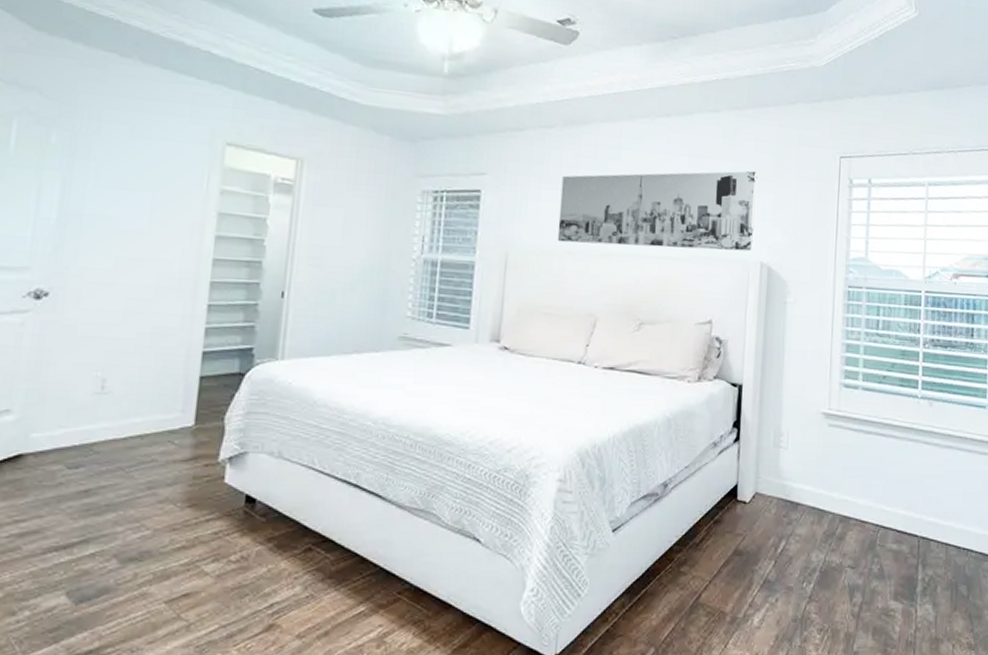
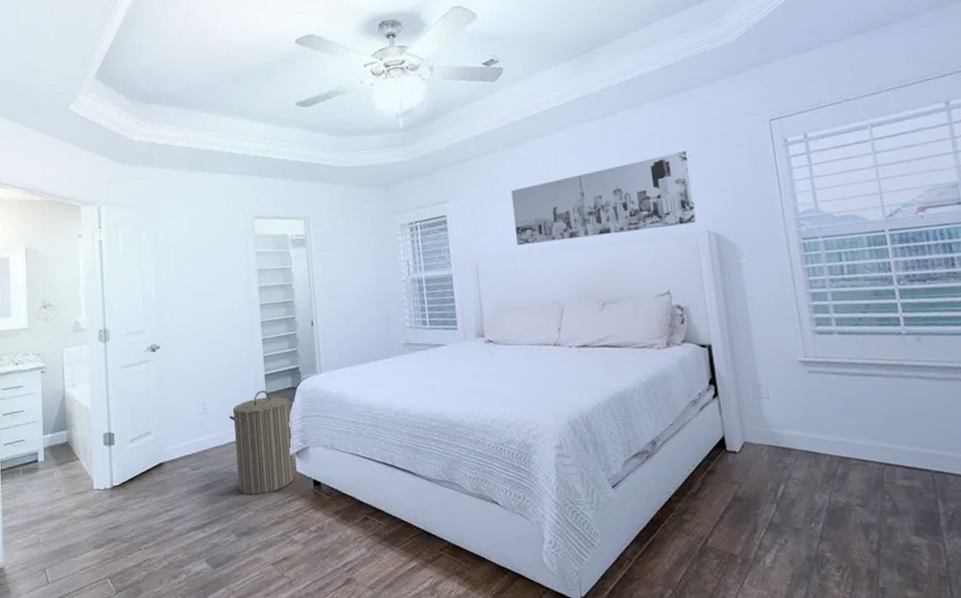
laundry hamper: none [135,371,237,509] -> present [229,390,295,495]

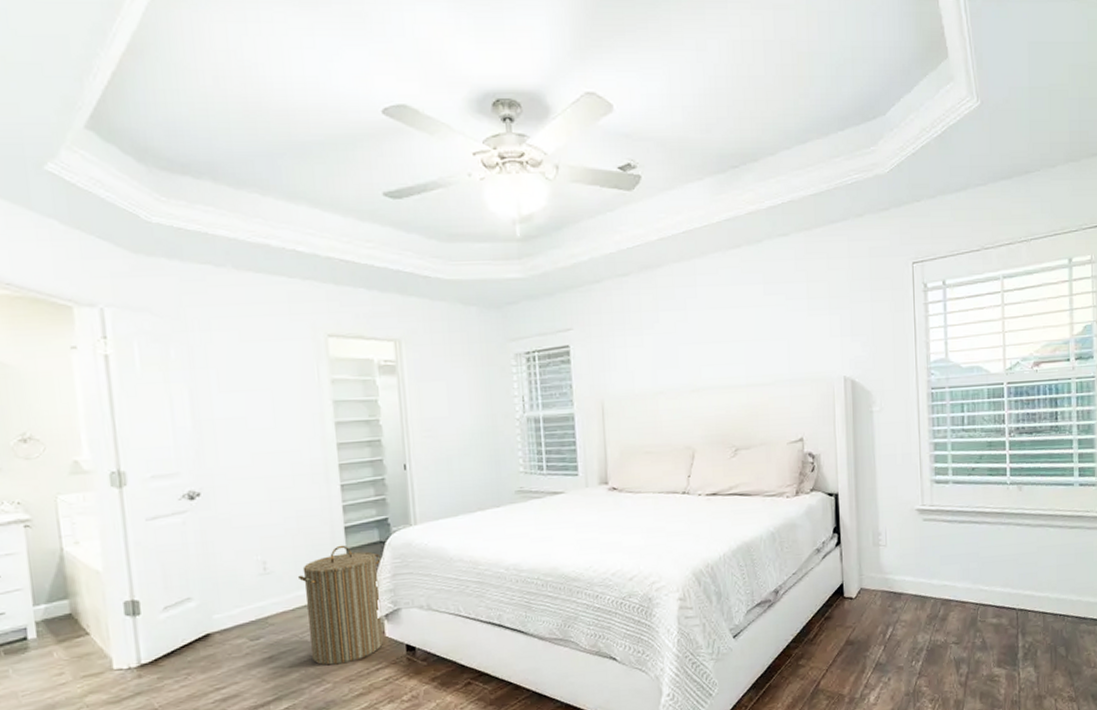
wall art: present [511,150,699,246] -> none [644,289,836,384]

